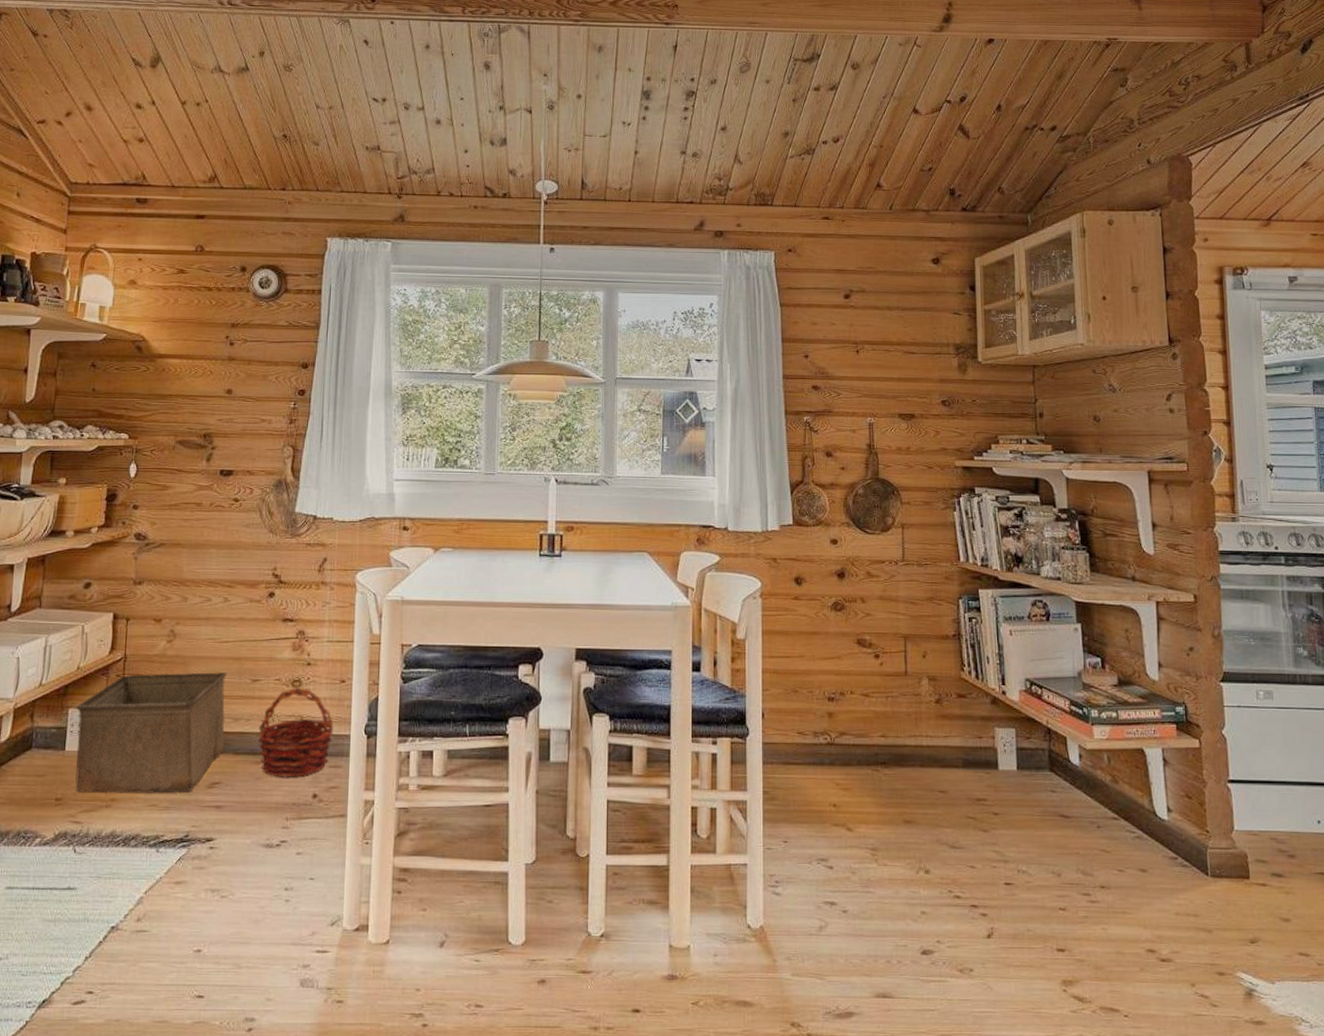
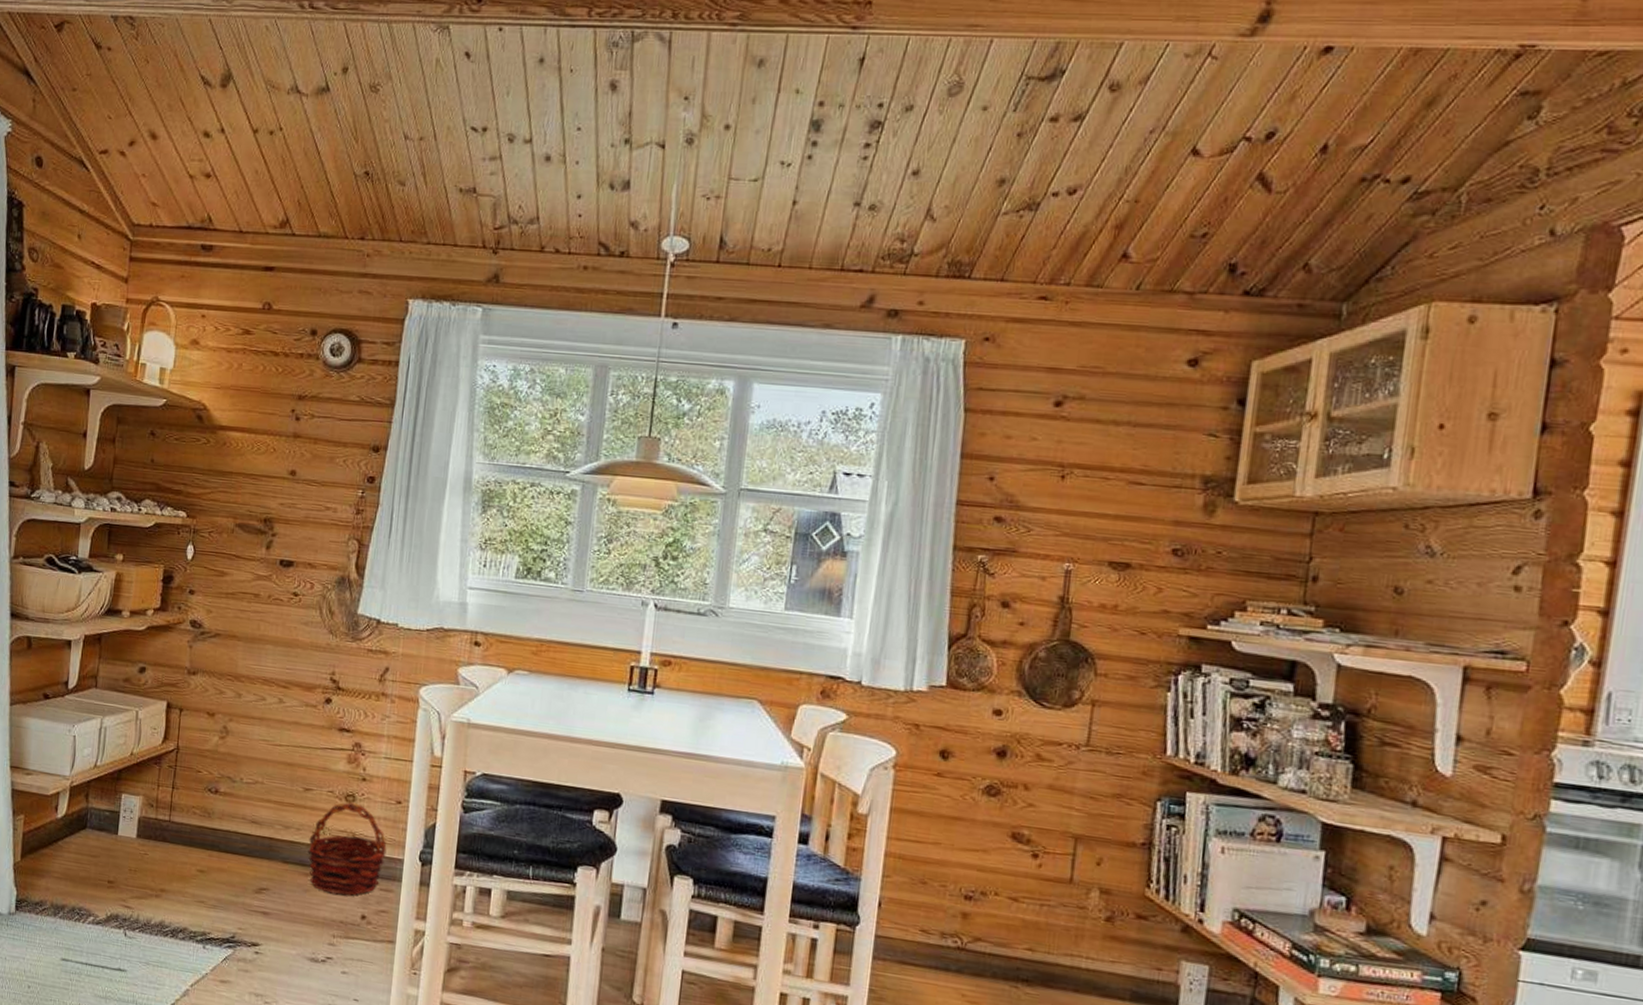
storage bin: present [75,672,228,794] -> none [127,767,280,894]

